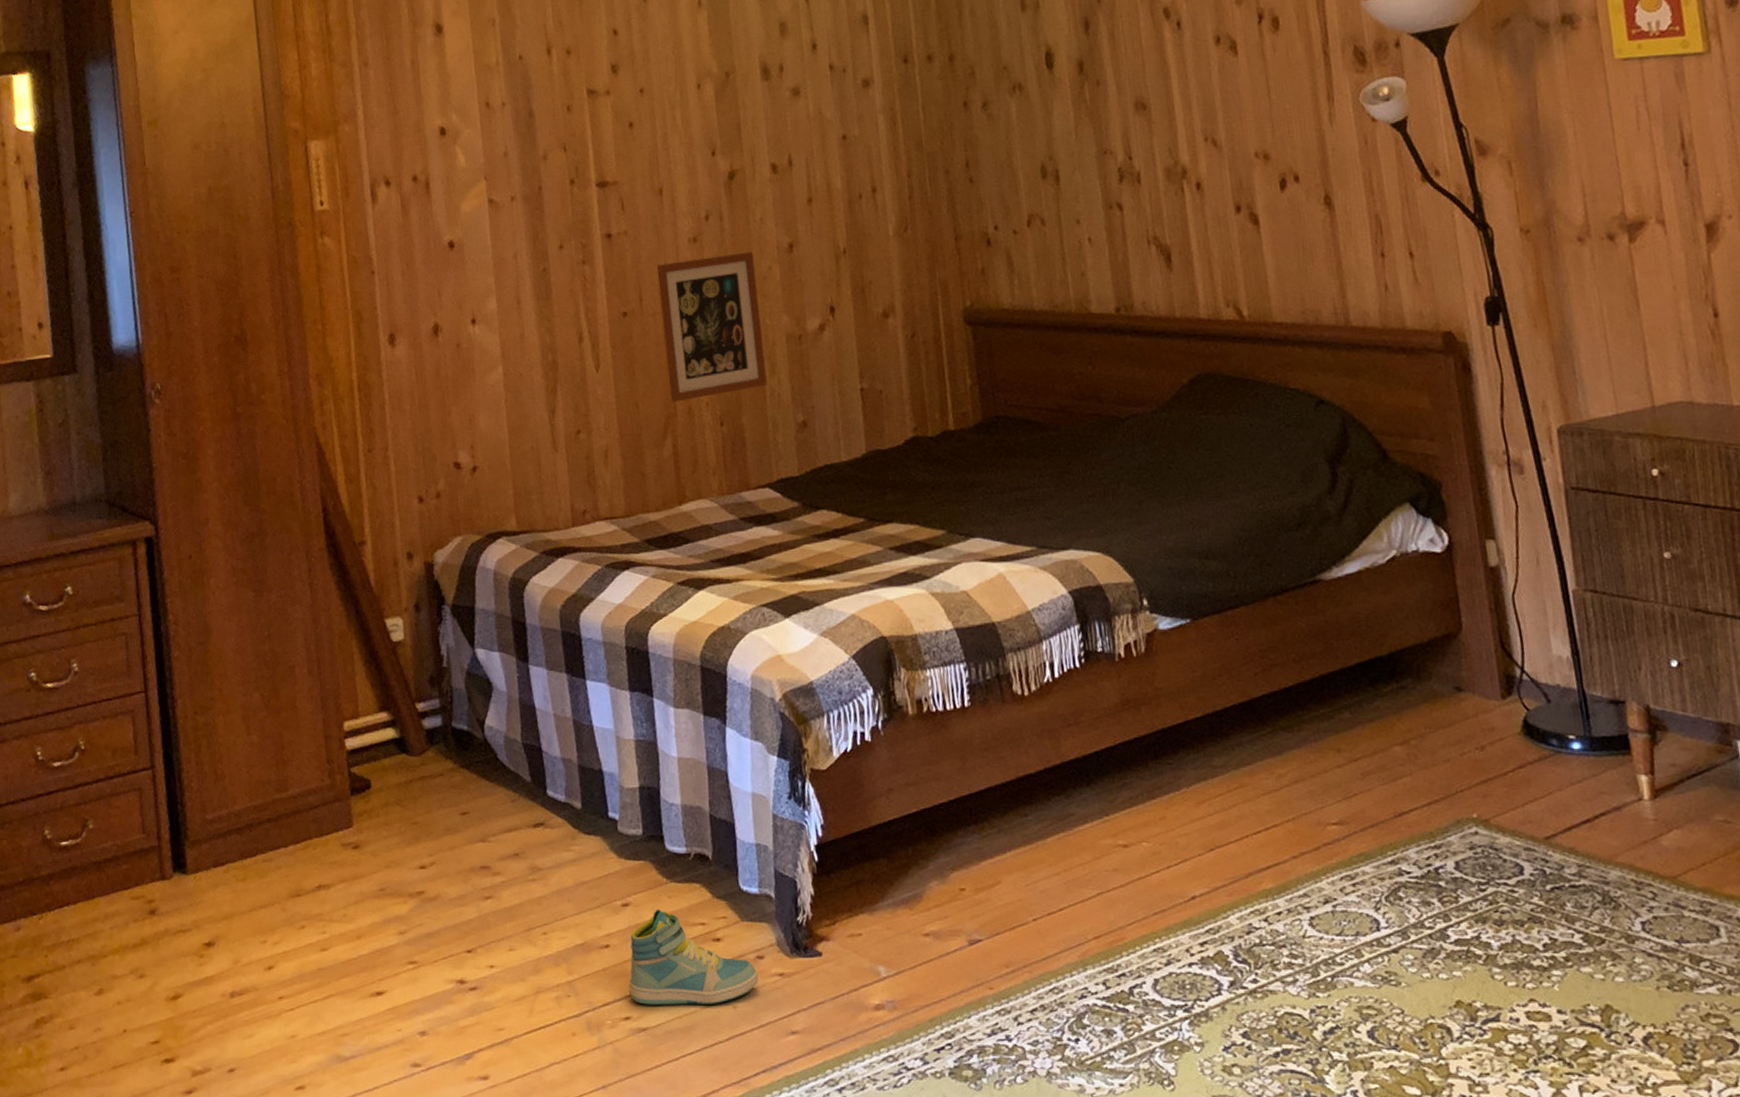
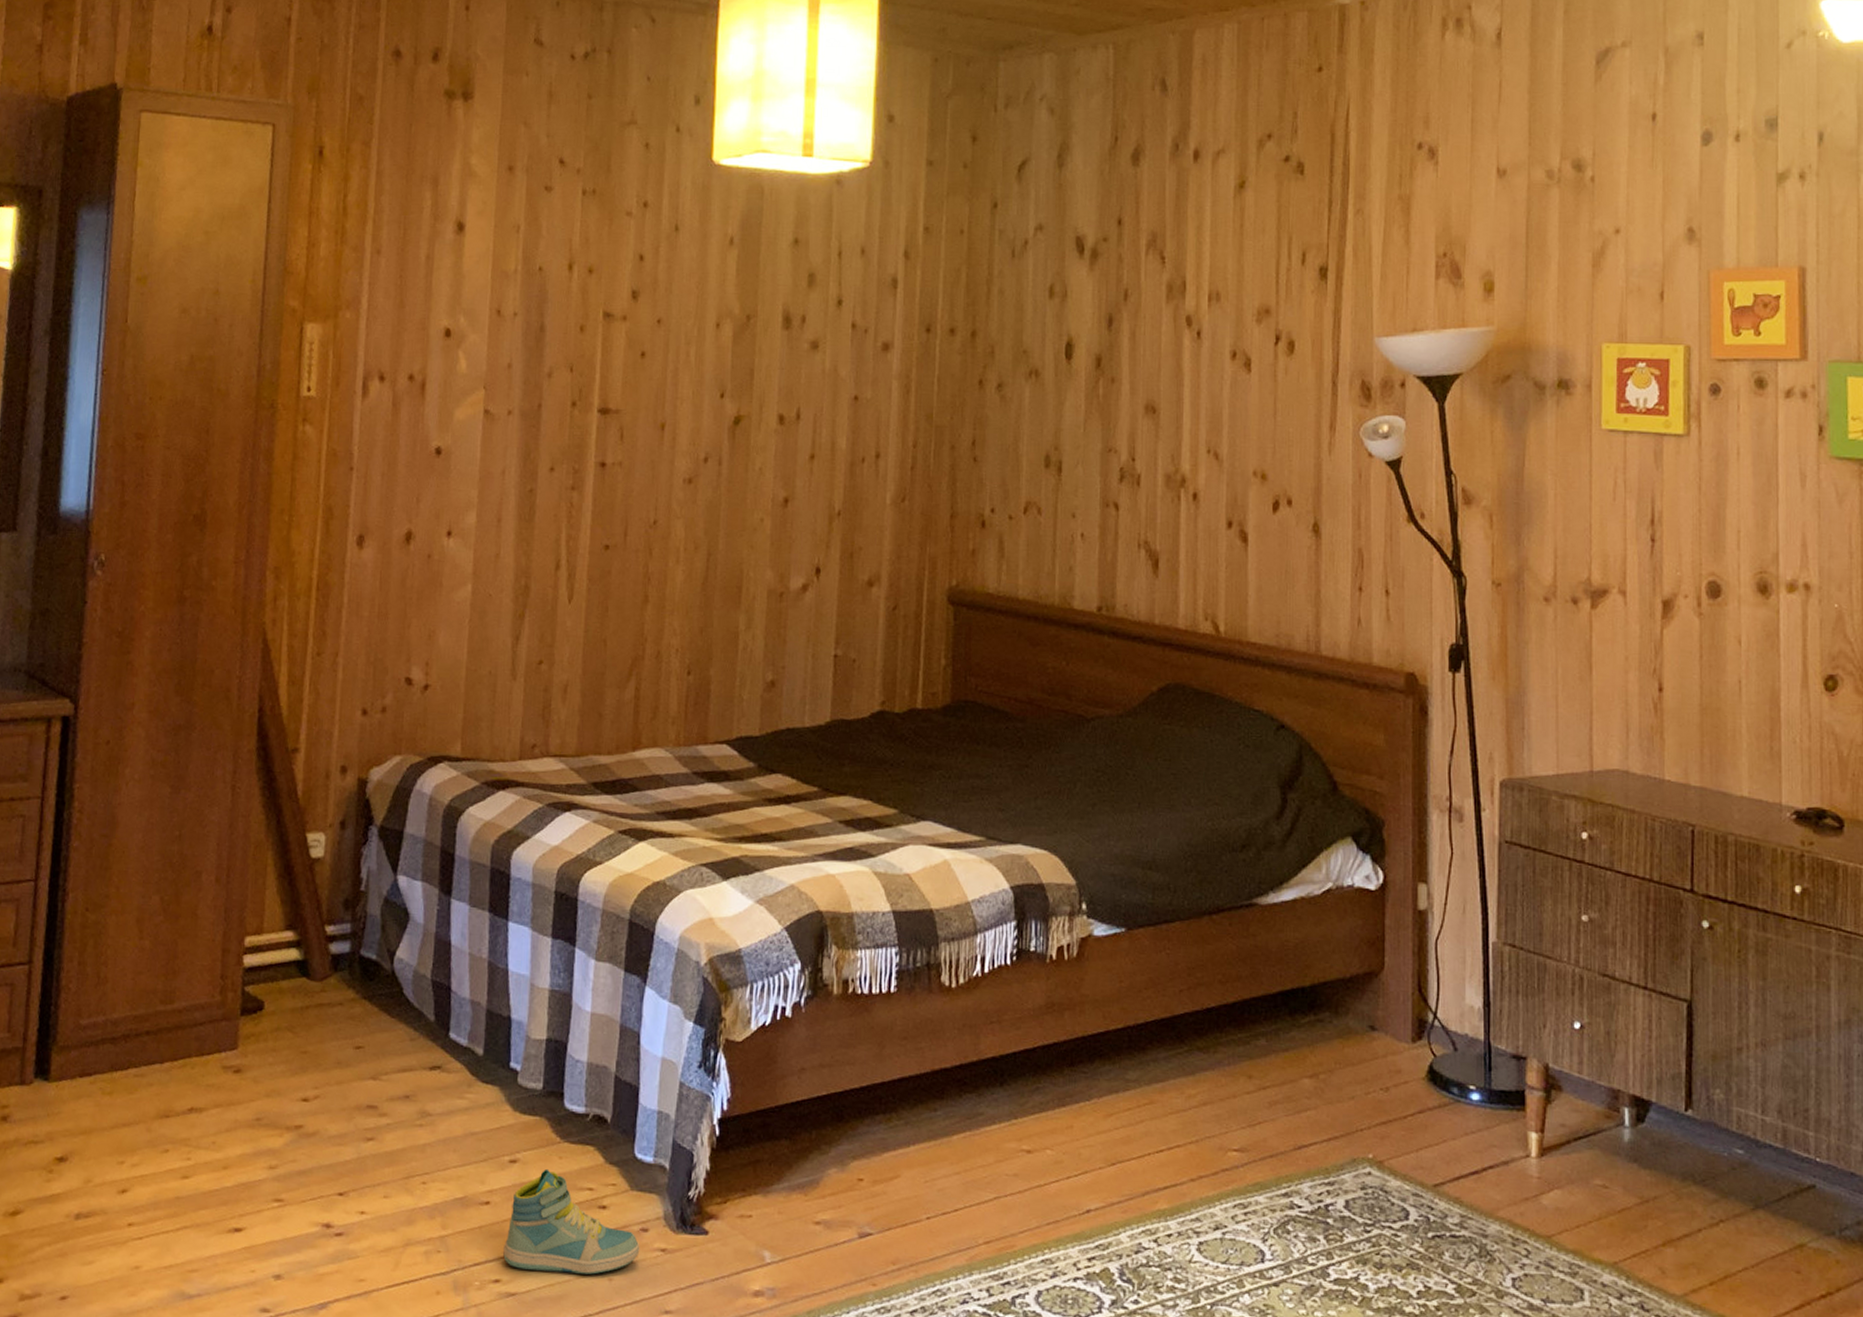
picture frame: present [656,251,767,403] -> none [640,500,747,645]

